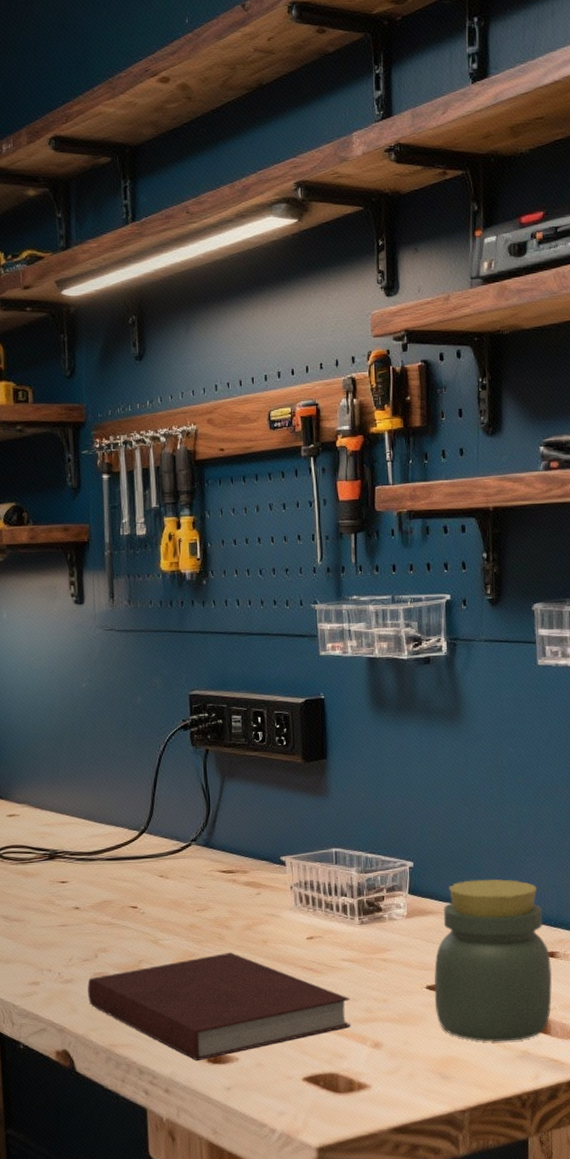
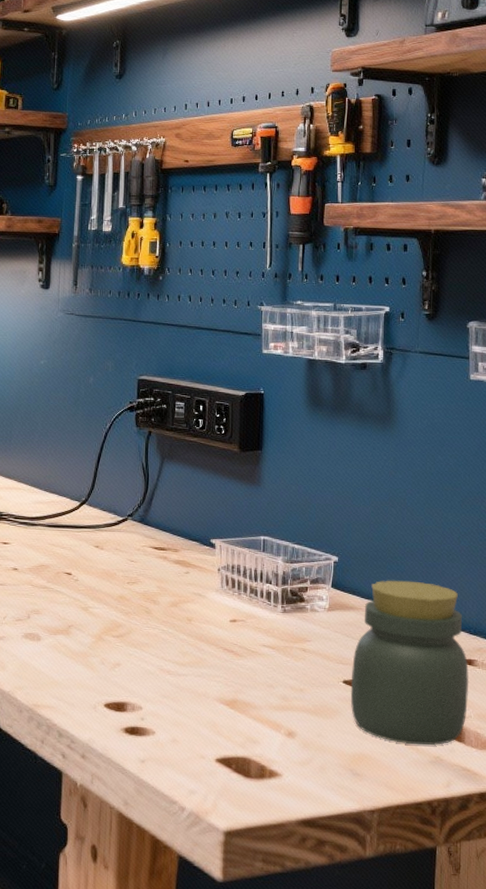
notebook: present [87,952,351,1062] -> none [17,627,268,731]

